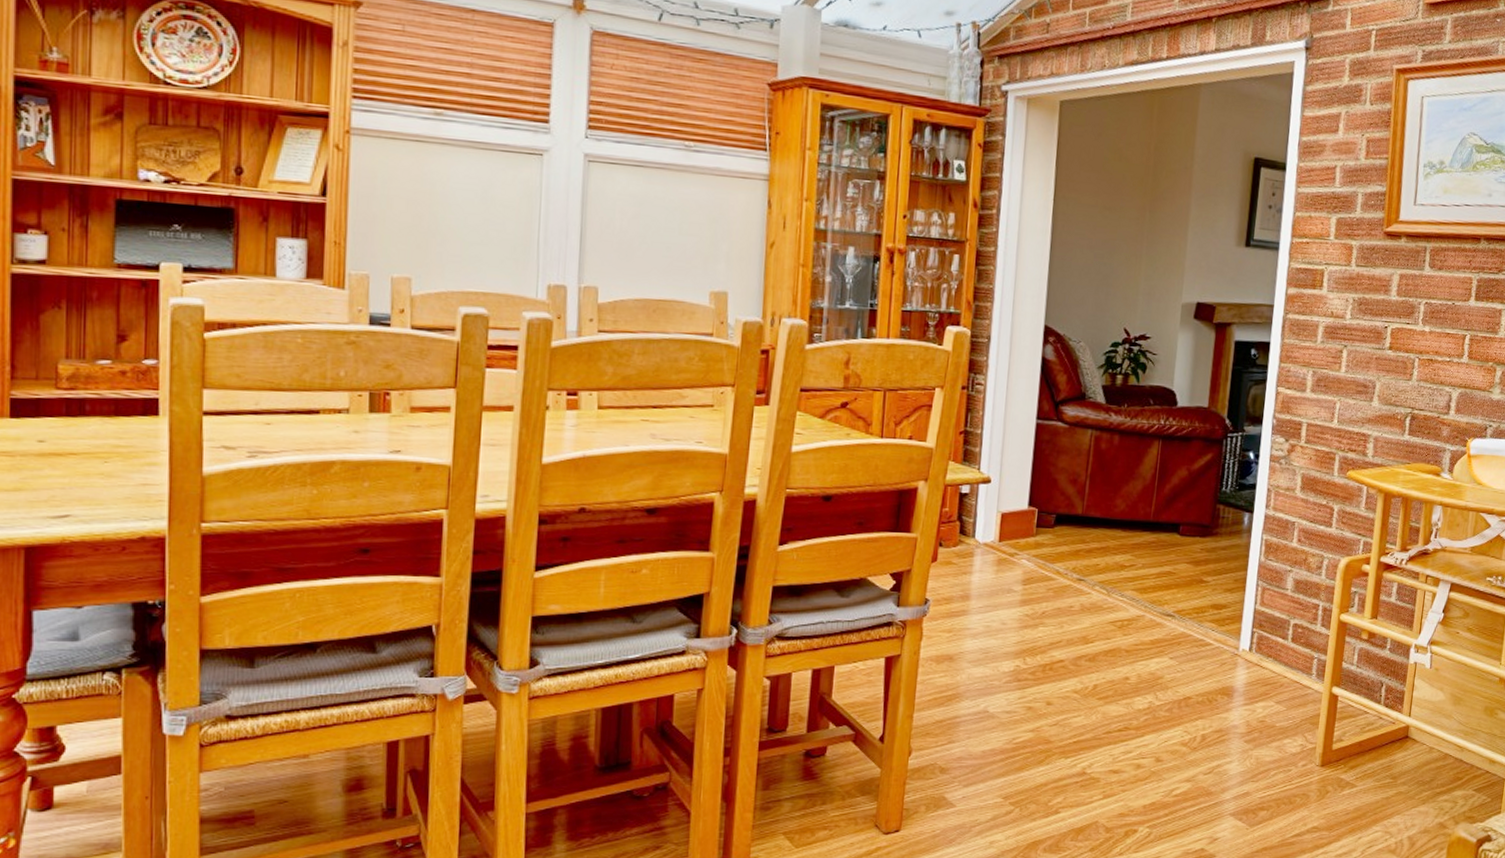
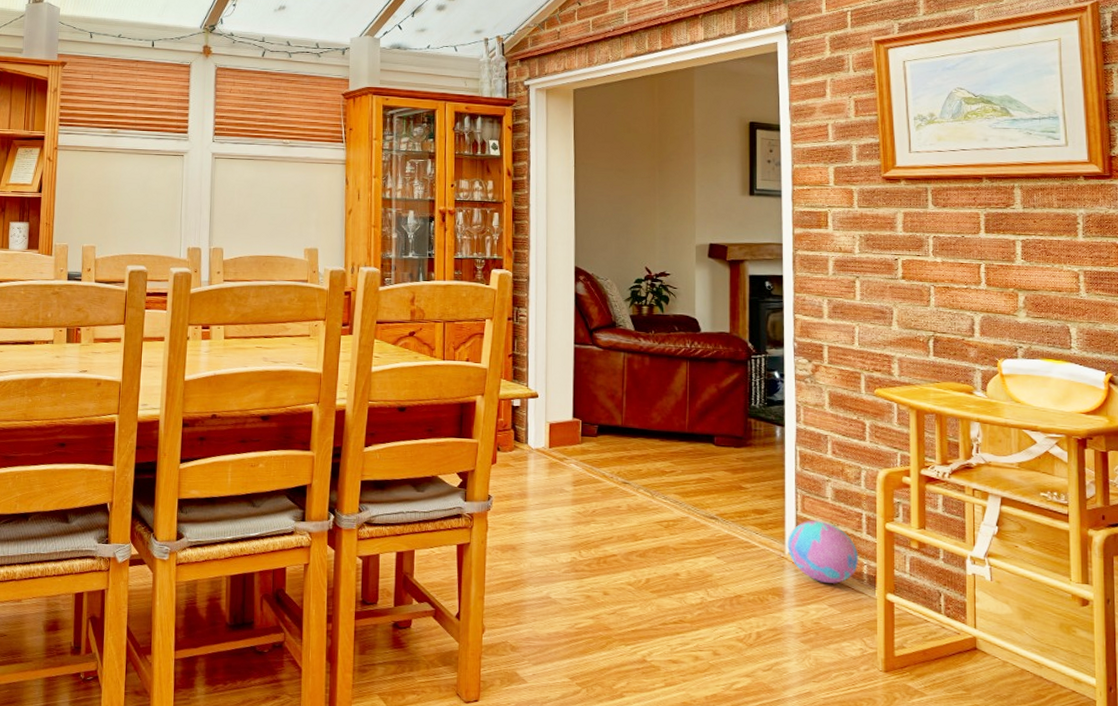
decorative ball: none [1242,612,1311,679] -> present [787,519,858,584]

